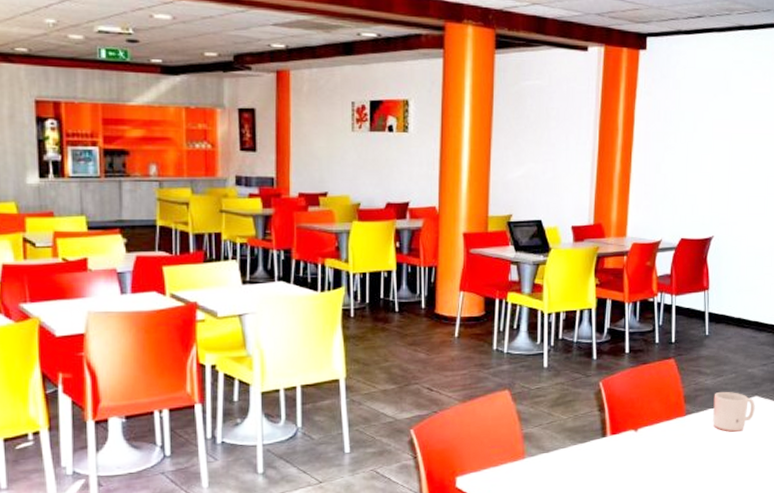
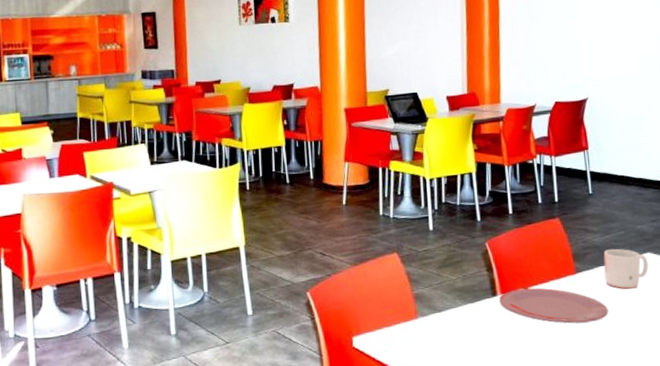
plate: none [608,429,713,466] -> present [499,288,608,324]

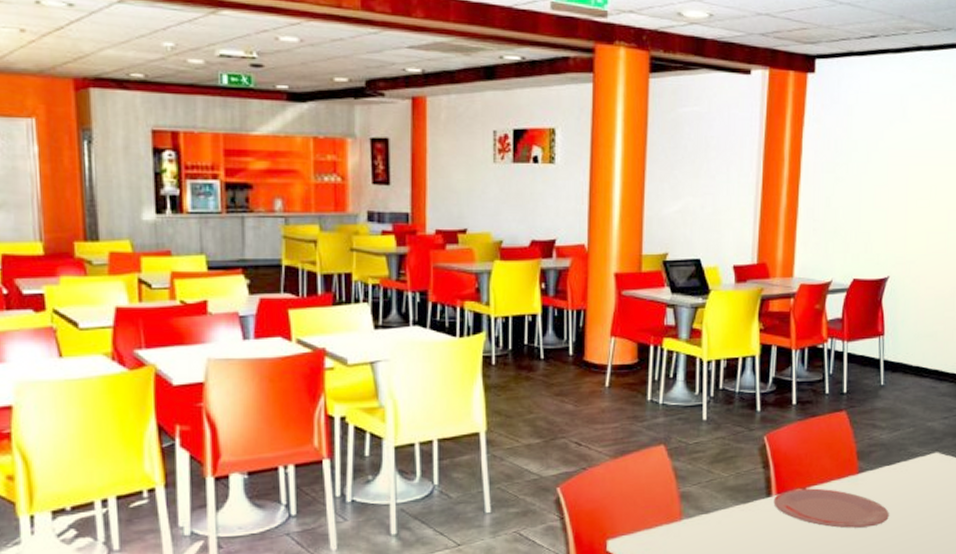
mug: present [603,248,649,289] -> none [889,447,935,492]

